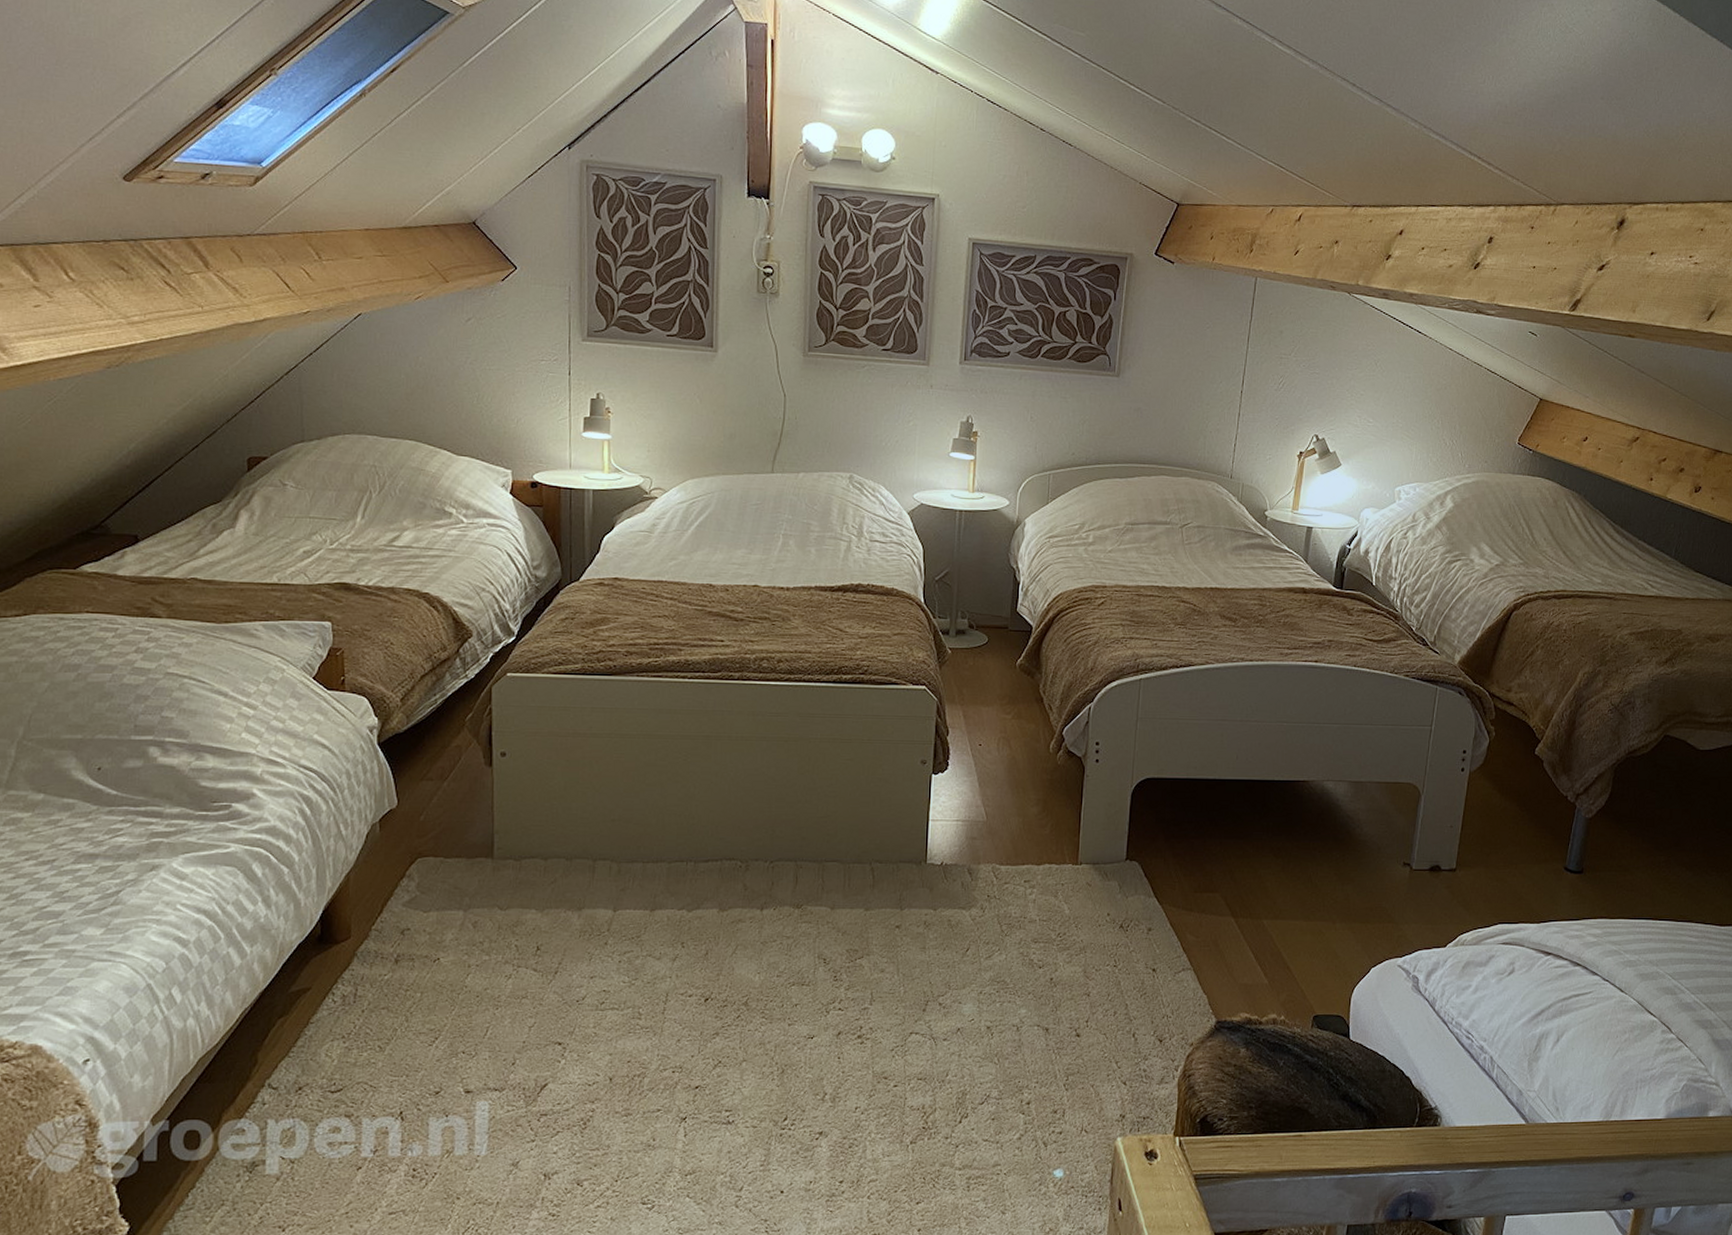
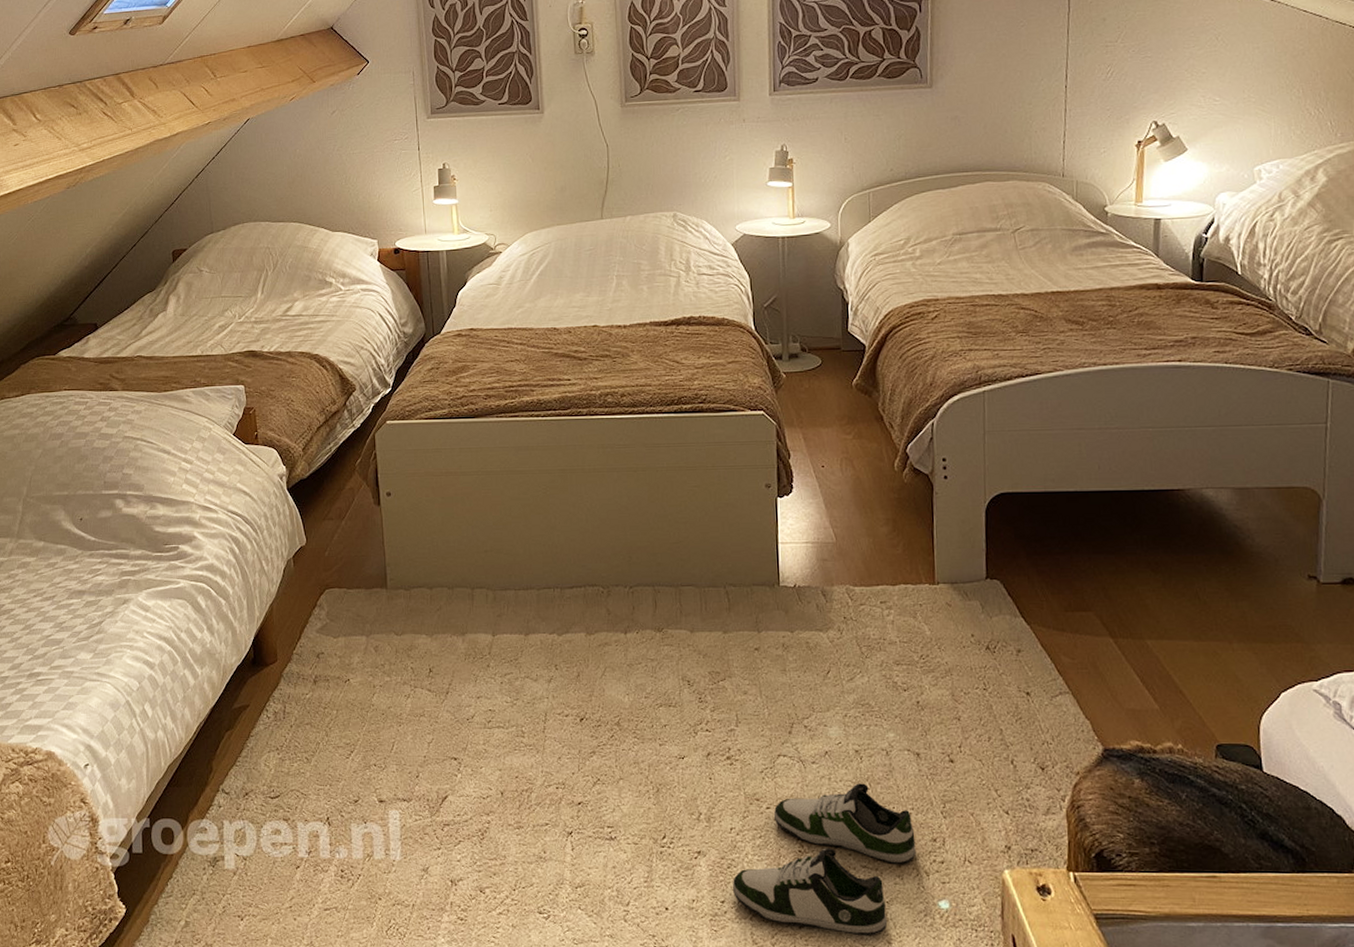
shoe: none [852,1059,1037,1208] -> present [732,783,916,937]

